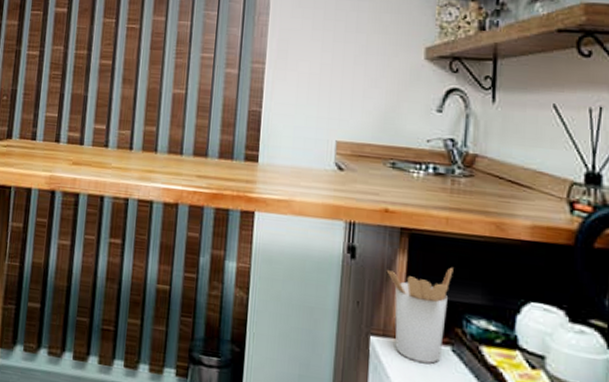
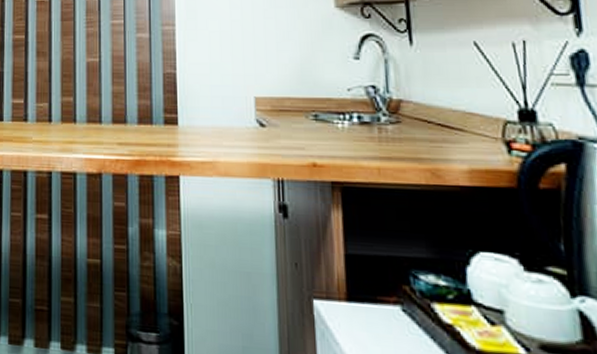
utensil holder: present [388,267,454,364] -> none [323,220,393,326]

